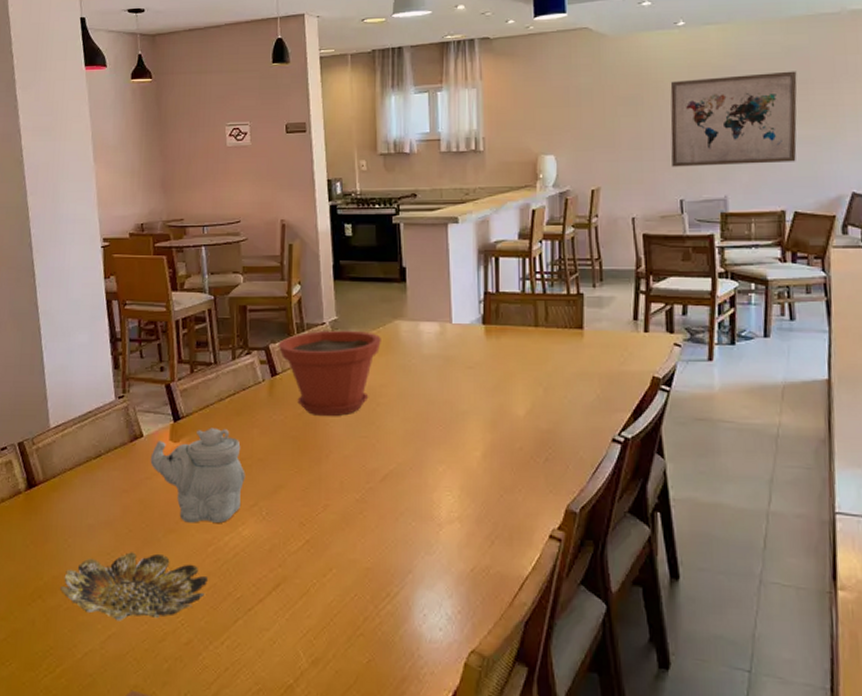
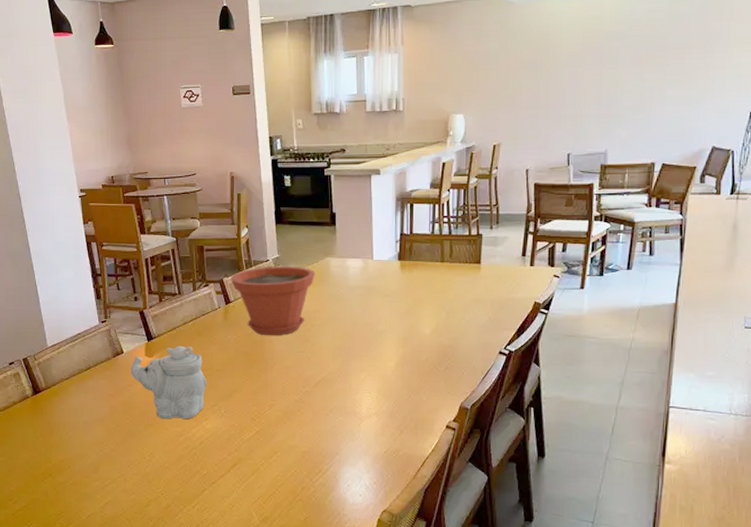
bowl: present [60,552,208,622] -> none [66,441,180,493]
wall art: present [670,71,797,167] -> none [563,36,677,124]

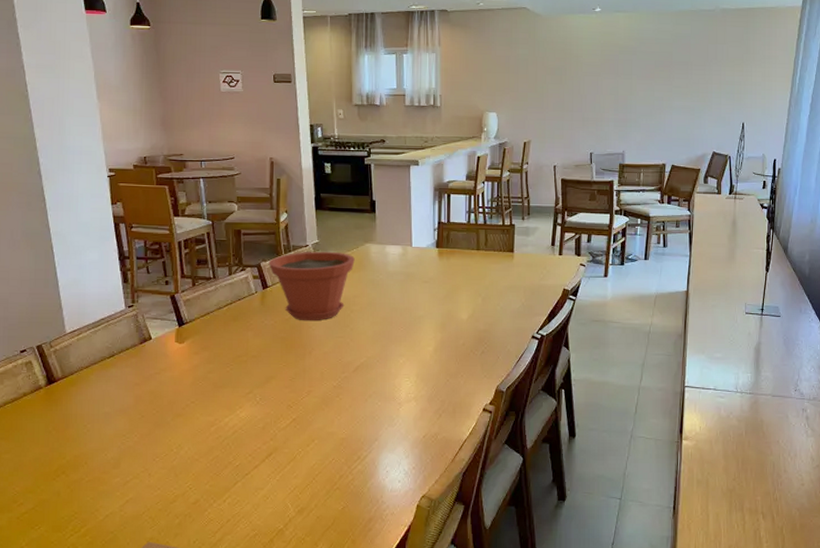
teapot: present [130,345,207,419] -> none [158,331,242,408]

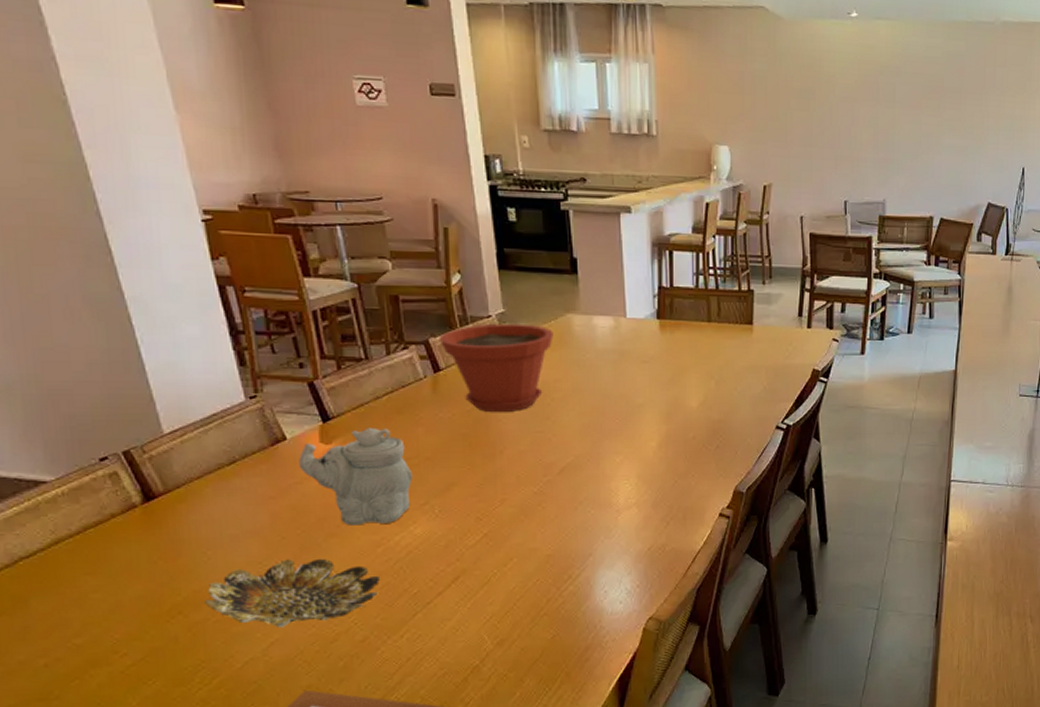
bowl: none [82,433,211,489] -> present [205,558,380,628]
teapot: none [158,331,242,408] -> present [298,427,413,526]

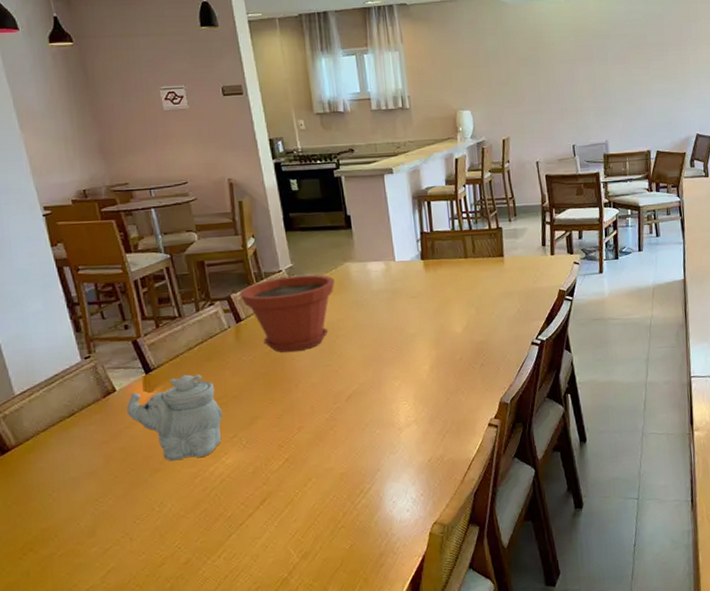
bowl: present [205,558,380,628] -> none [51,492,198,557]

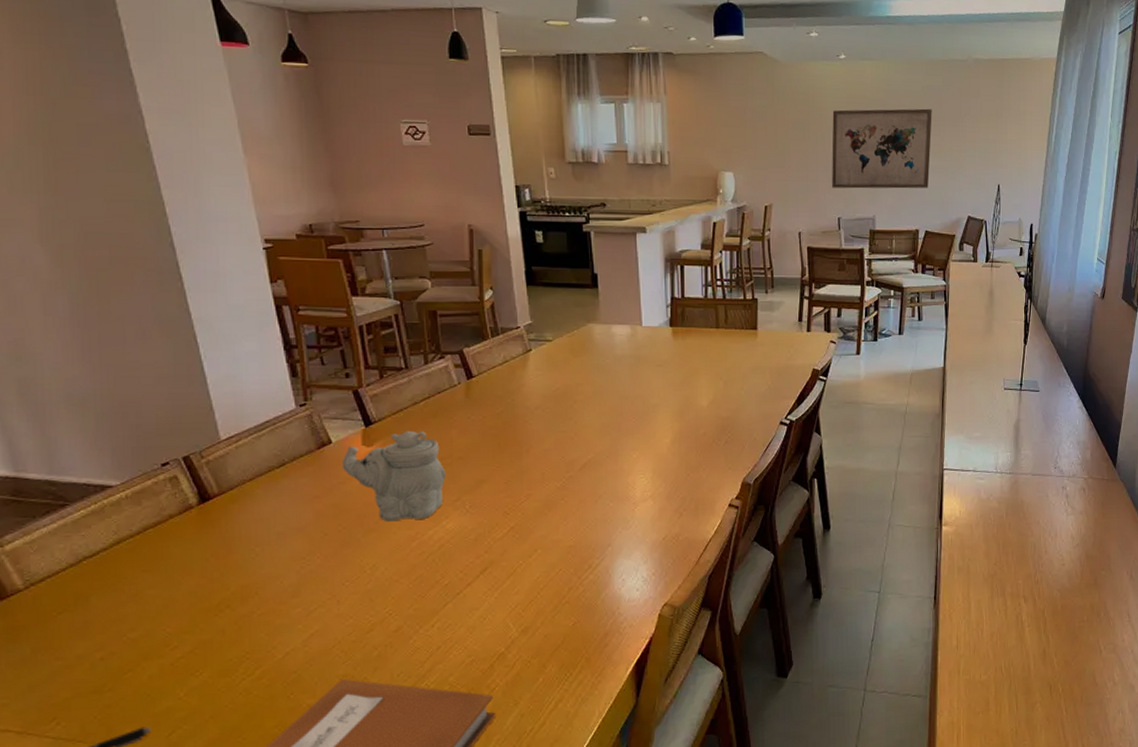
plant pot: present [239,274,335,353] -> none [472,333,576,415]
wall art: none [560,35,657,118] -> present [832,108,932,189]

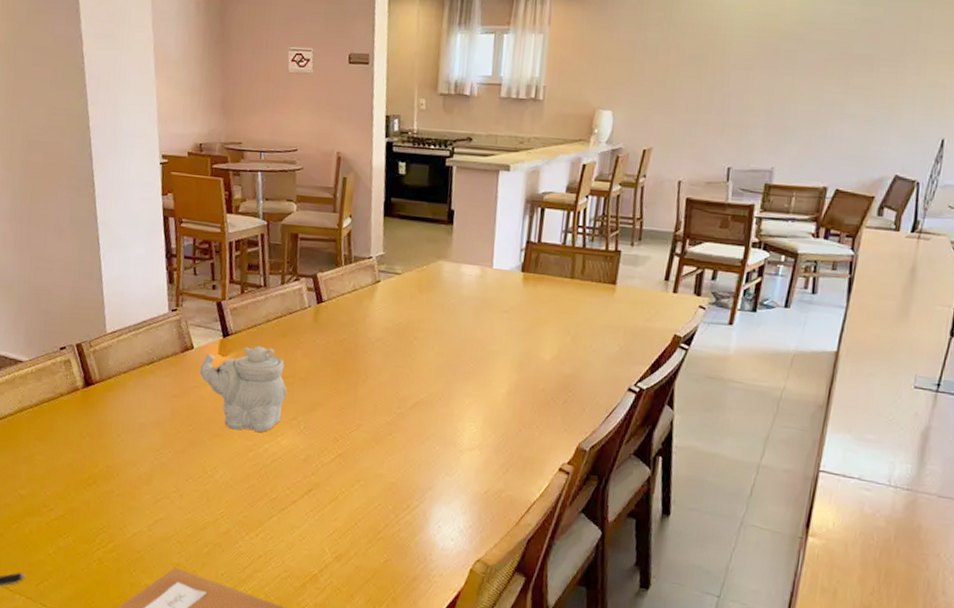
wall art: present [832,108,932,189] -> none [725,44,865,140]

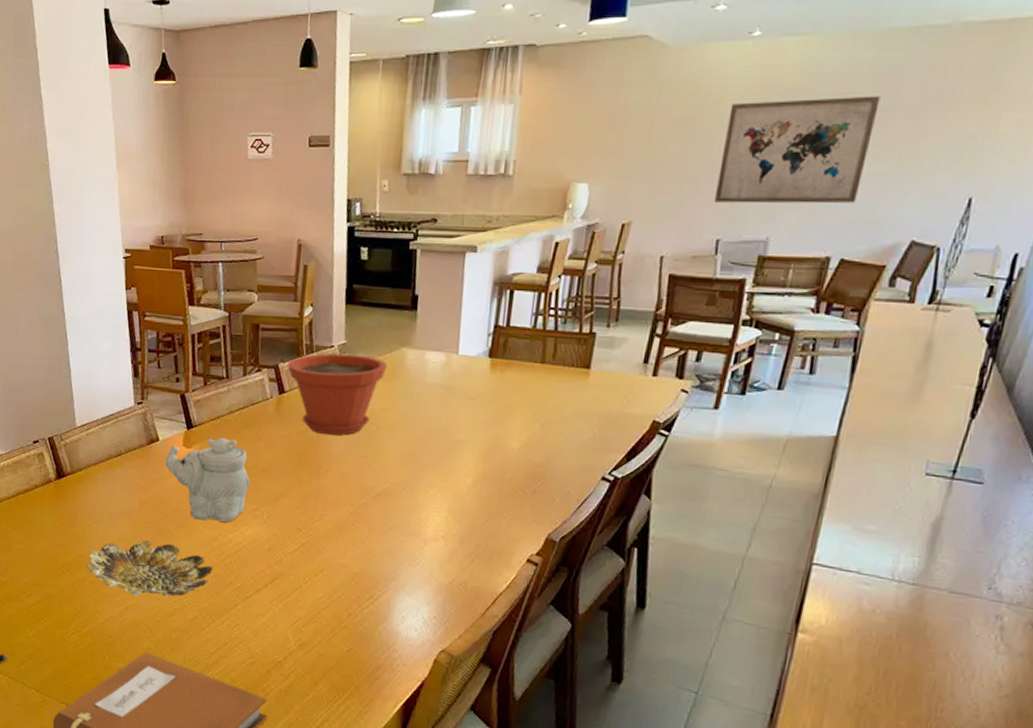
bowl: none [113,450,247,509] -> present [86,540,213,597]
plant pot: none [325,264,424,346] -> present [287,353,387,436]
wall art: none [725,44,865,140] -> present [715,96,881,204]

